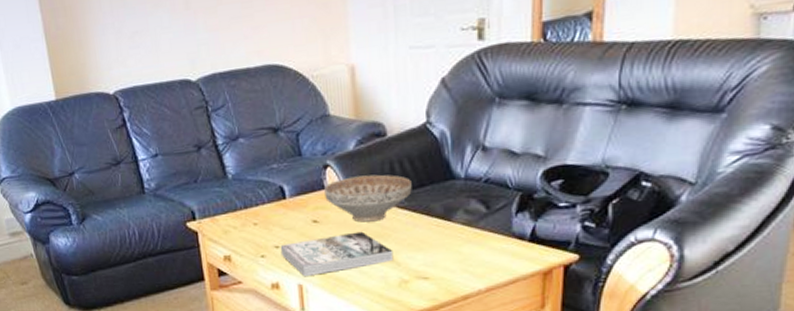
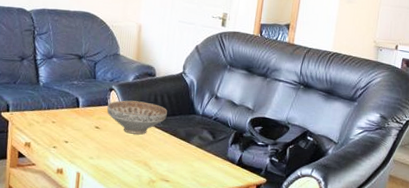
book: present [280,231,394,277] -> none [68,140,148,168]

